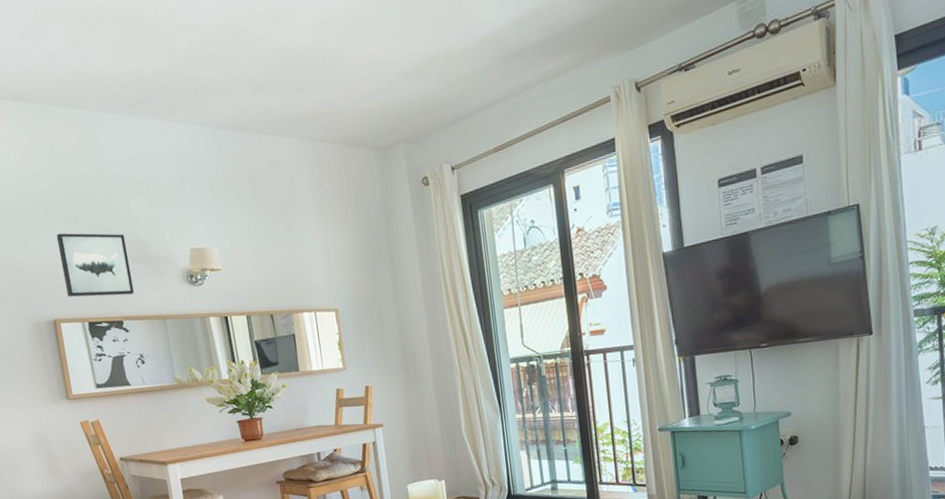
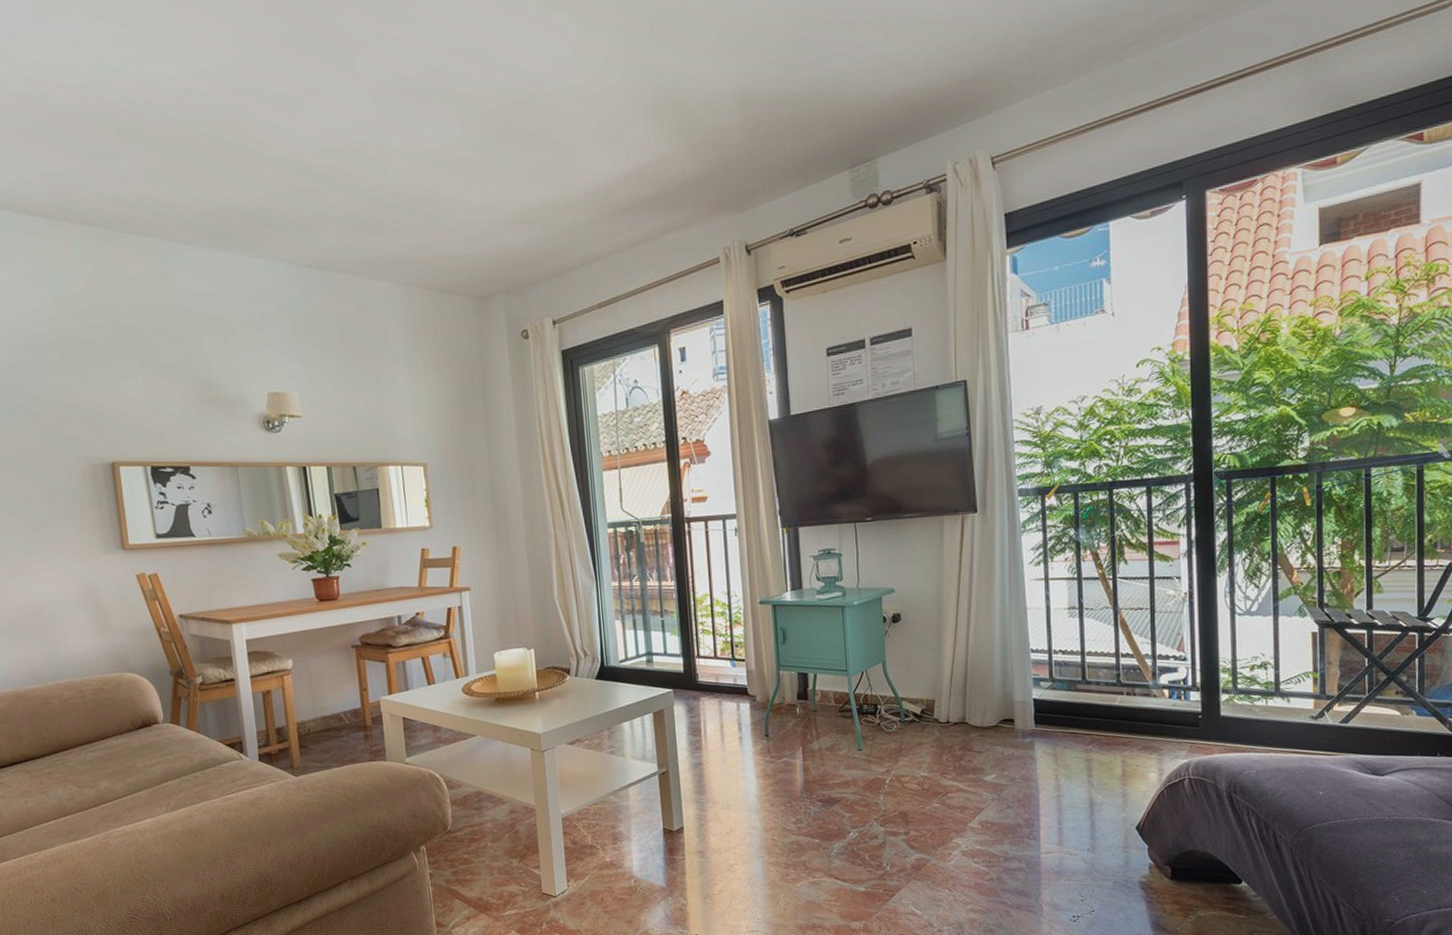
wall art: present [56,233,134,297] -> none [119,369,204,440]

